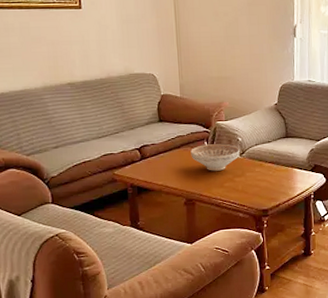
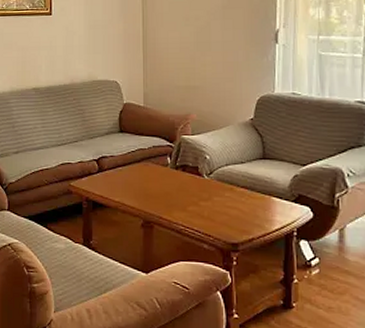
decorative bowl: present [191,143,240,171] -> none [151,160,207,192]

